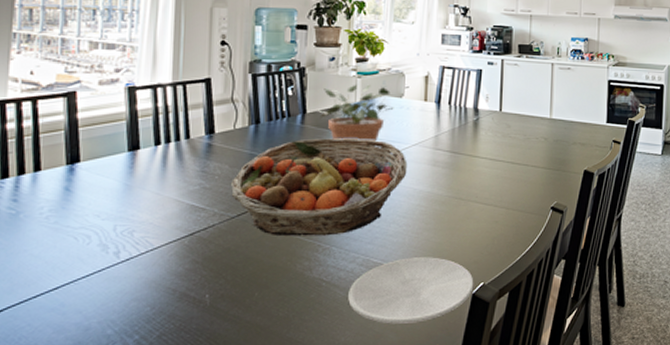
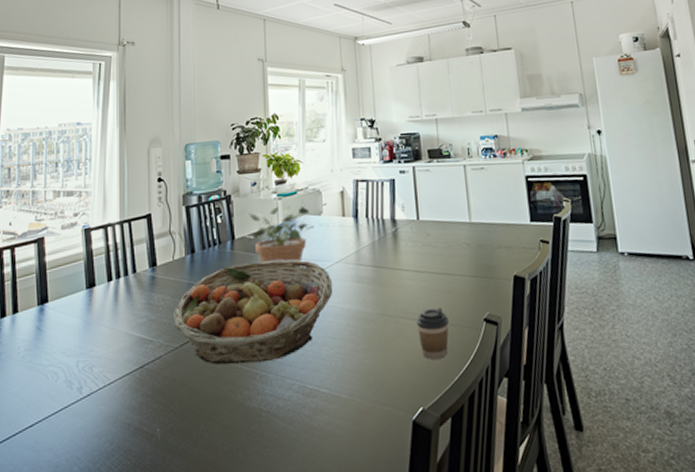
plate: present [348,257,474,324] -> none [288,380,413,457]
coffee cup: none [487,195,518,241] -> present [416,308,449,359]

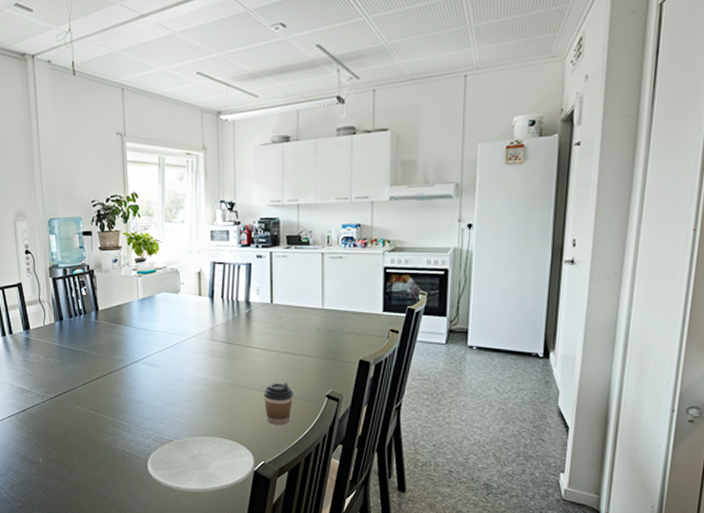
fruit basket: present [173,259,333,365] -> none [47,332,188,415]
potted plant: present [243,206,315,274] -> none [106,282,172,343]
plate: none [288,380,413,457] -> present [147,436,255,492]

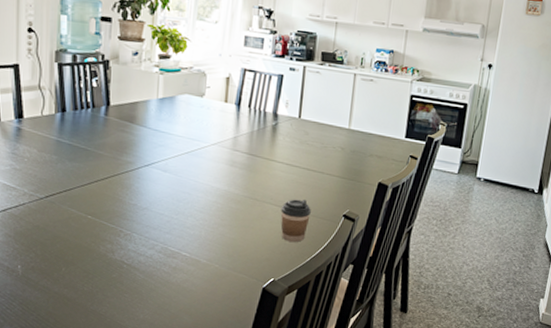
plate: present [147,436,255,492] -> none [147,249,265,308]

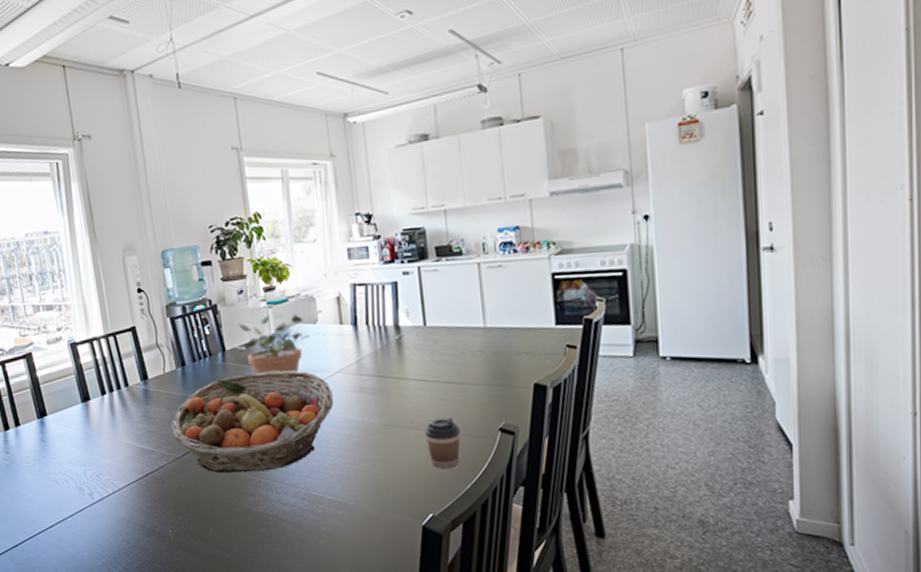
fruit basket: none [39,130,206,223] -> present [171,370,334,474]
potted plant: none [119,80,195,145] -> present [233,315,310,385]

